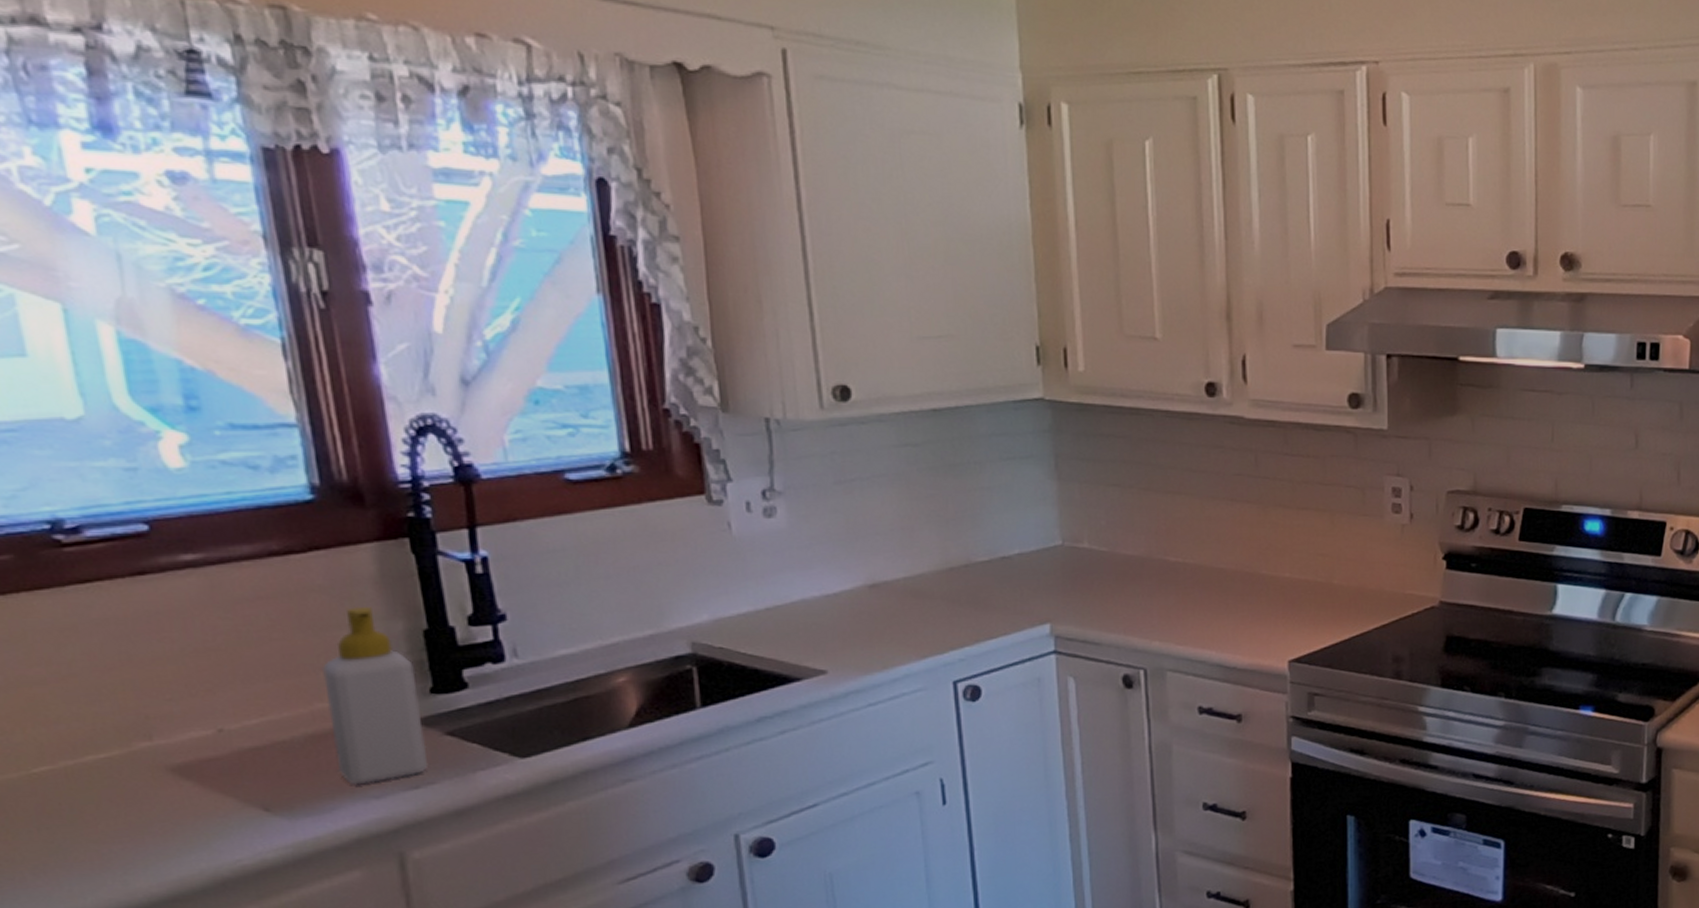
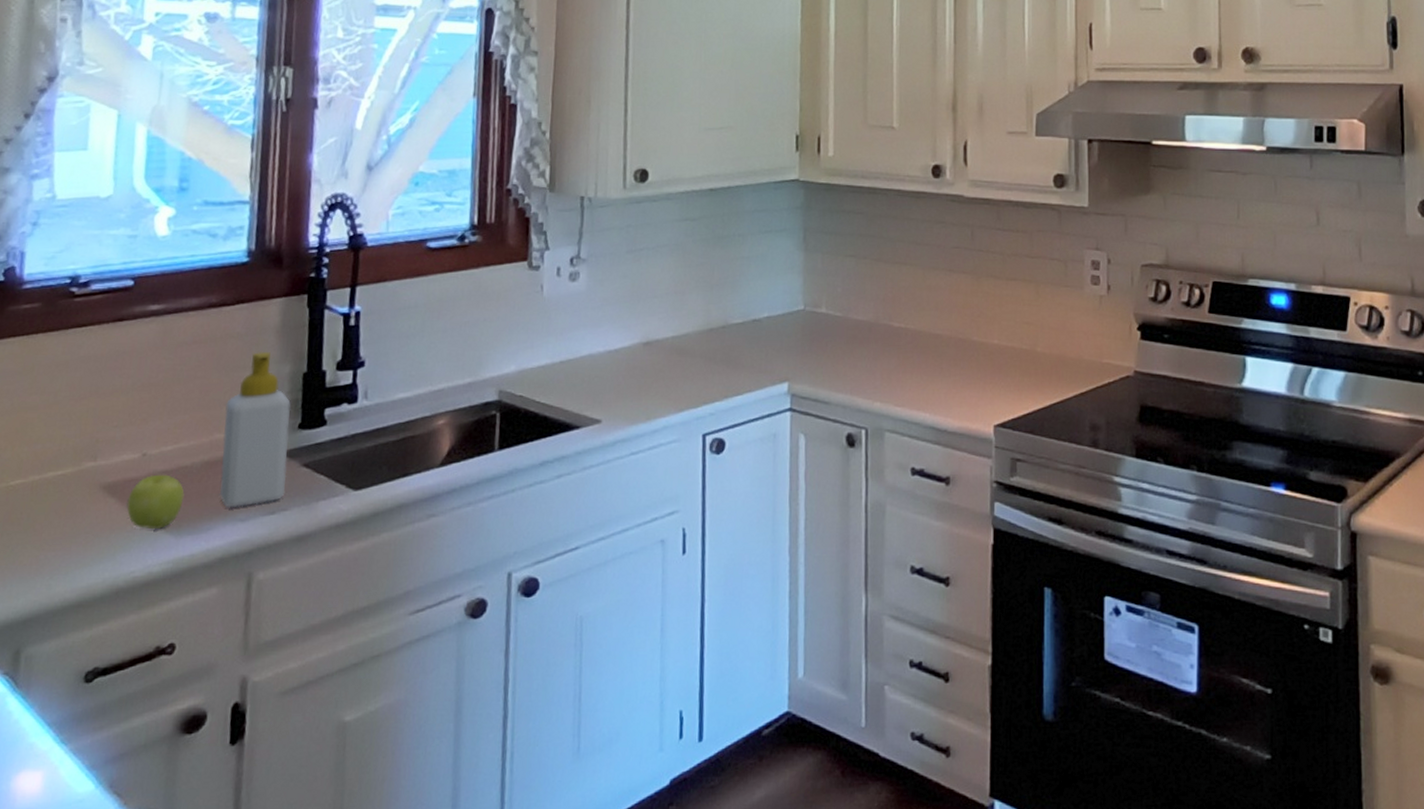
apple: none [210,751,290,813] -> present [126,474,185,529]

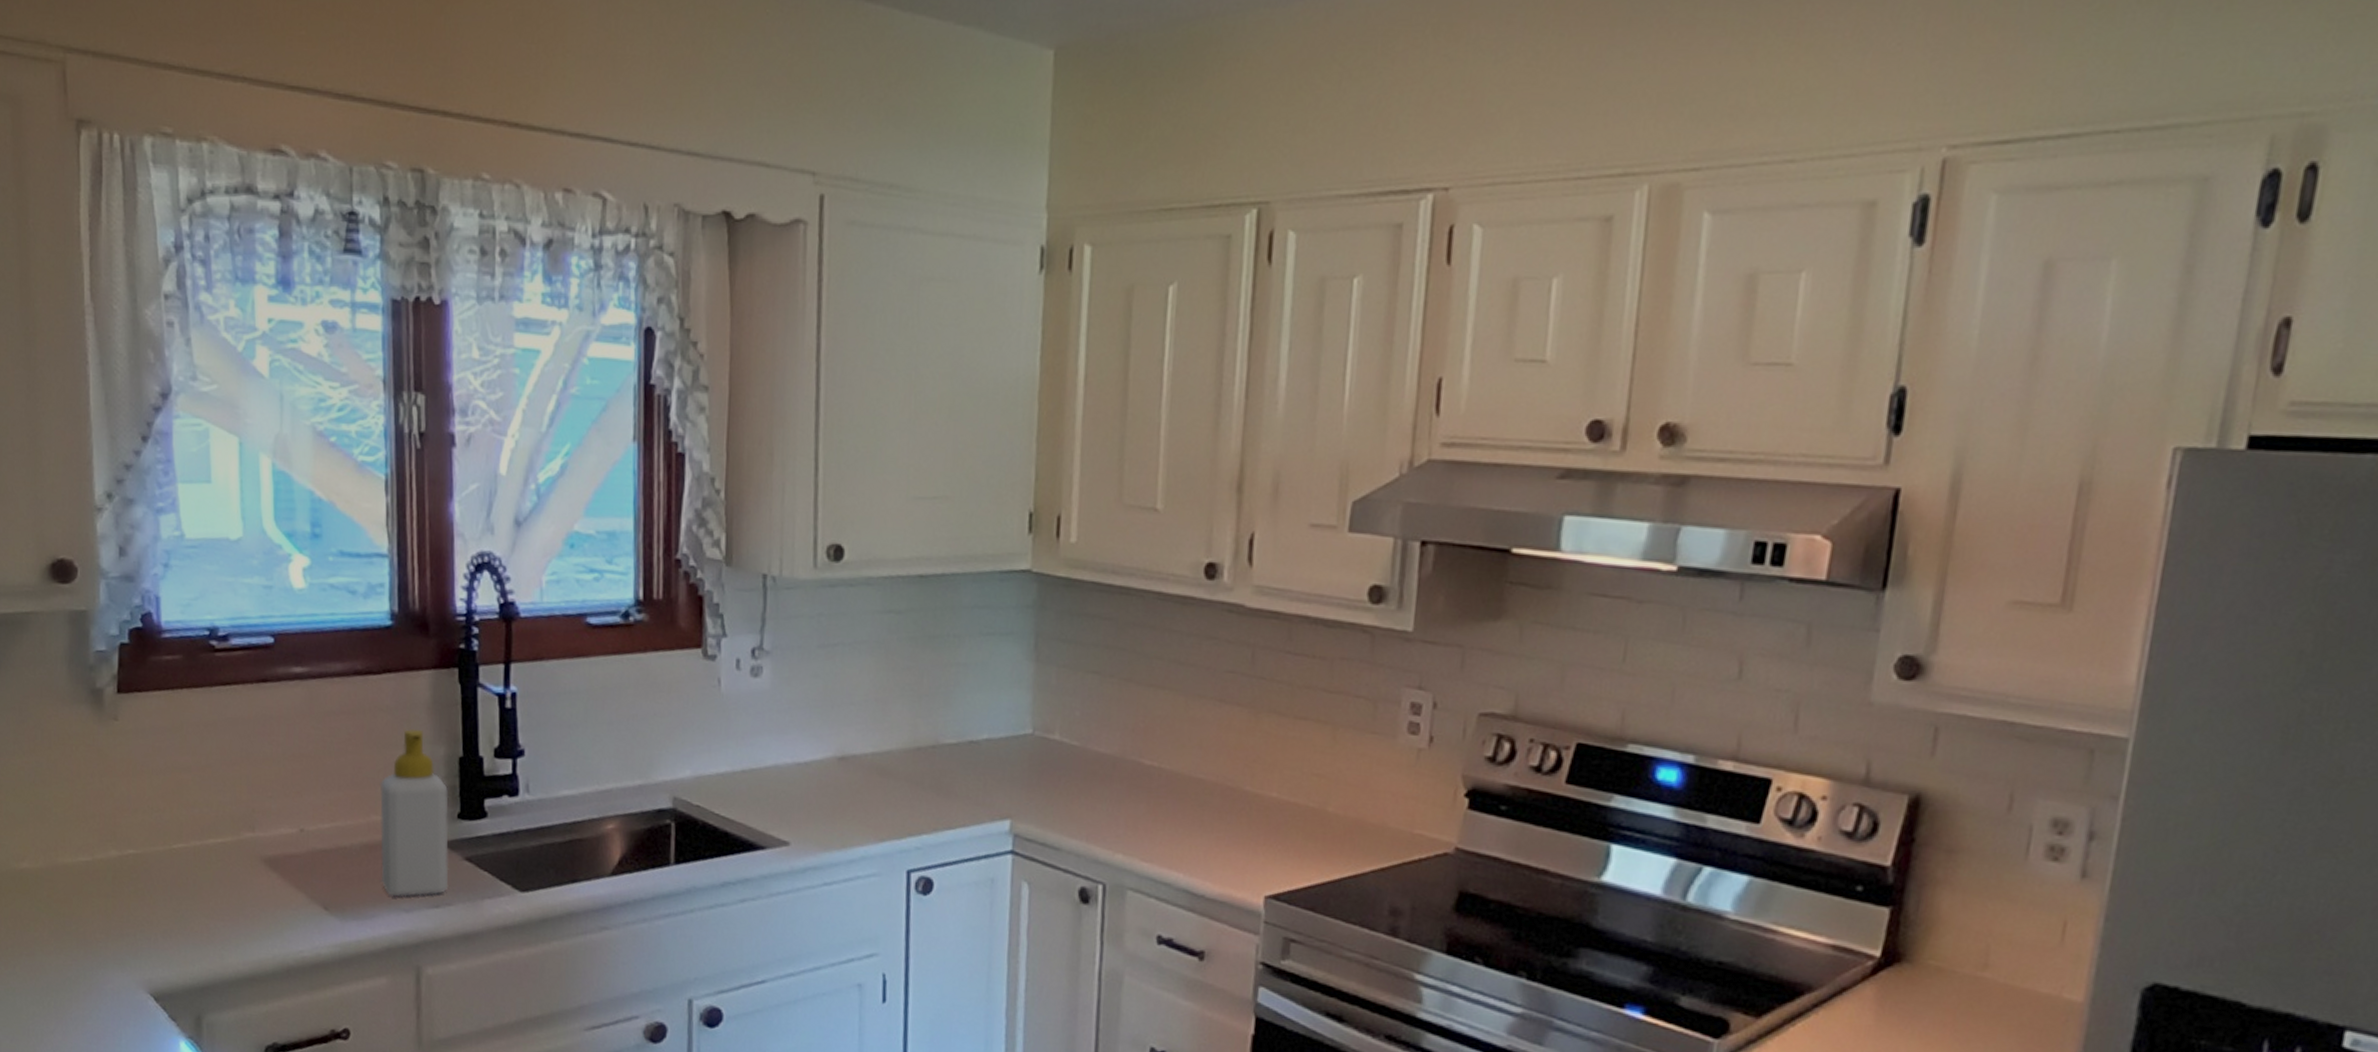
apple: present [126,474,185,529] -> none [289,852,346,910]

